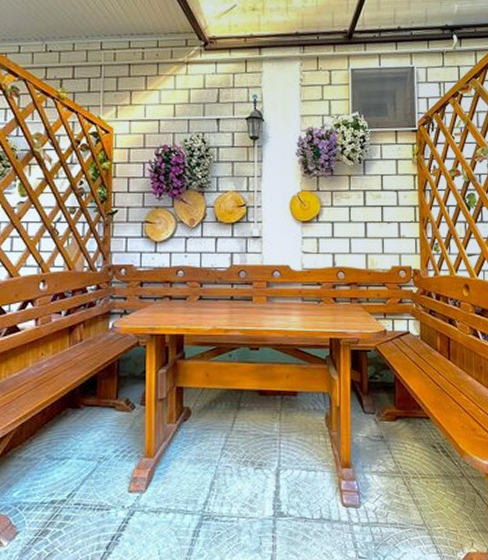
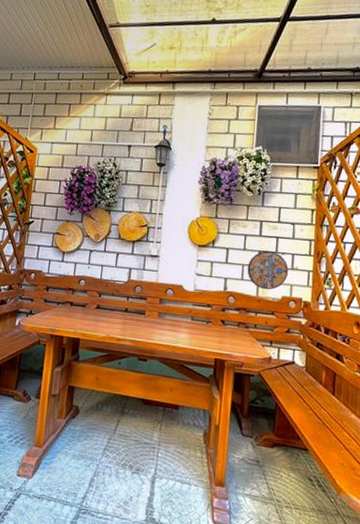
manhole cover: none [354,221,396,262] -> present [247,251,289,290]

